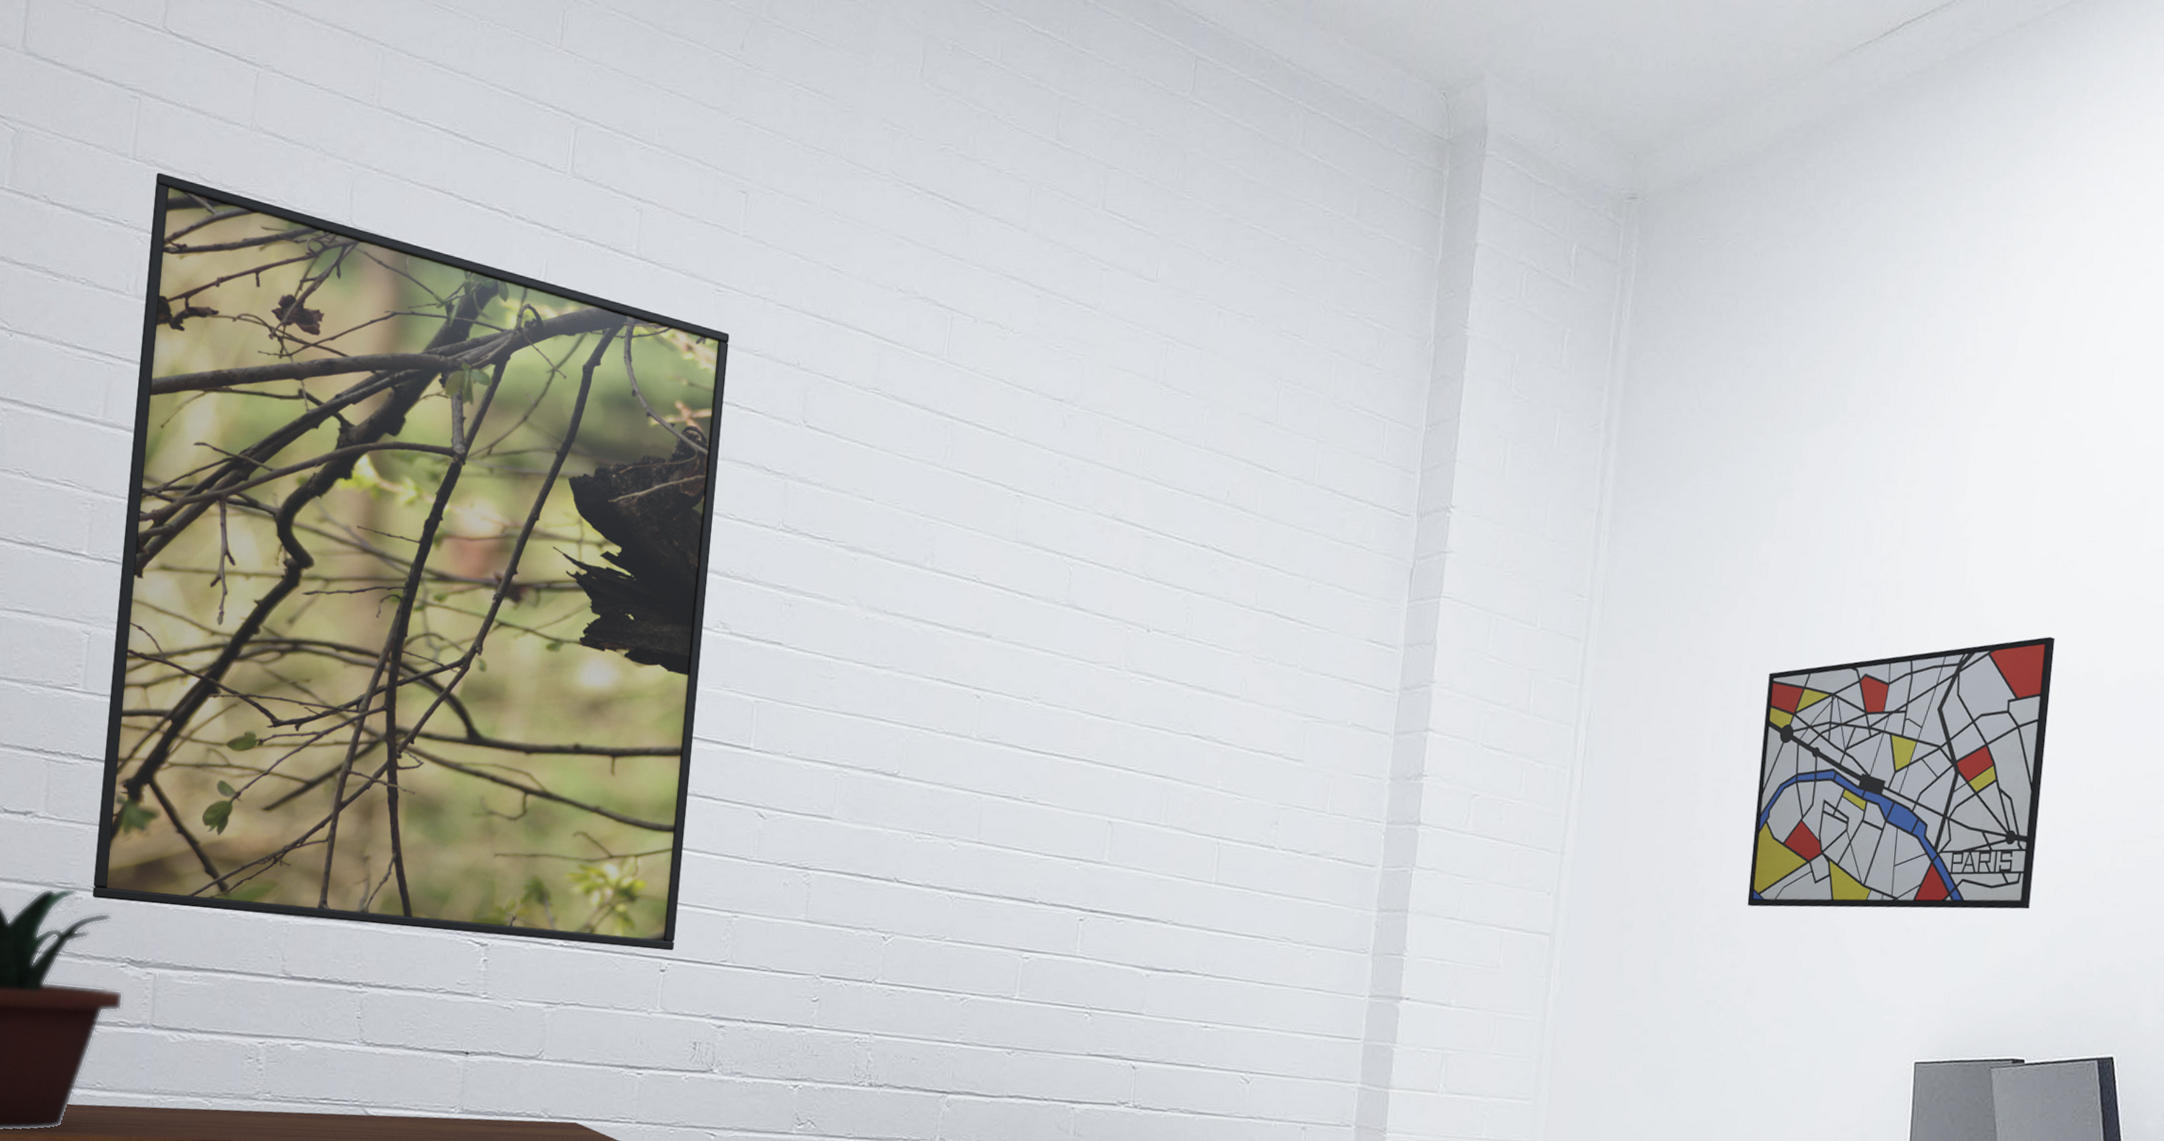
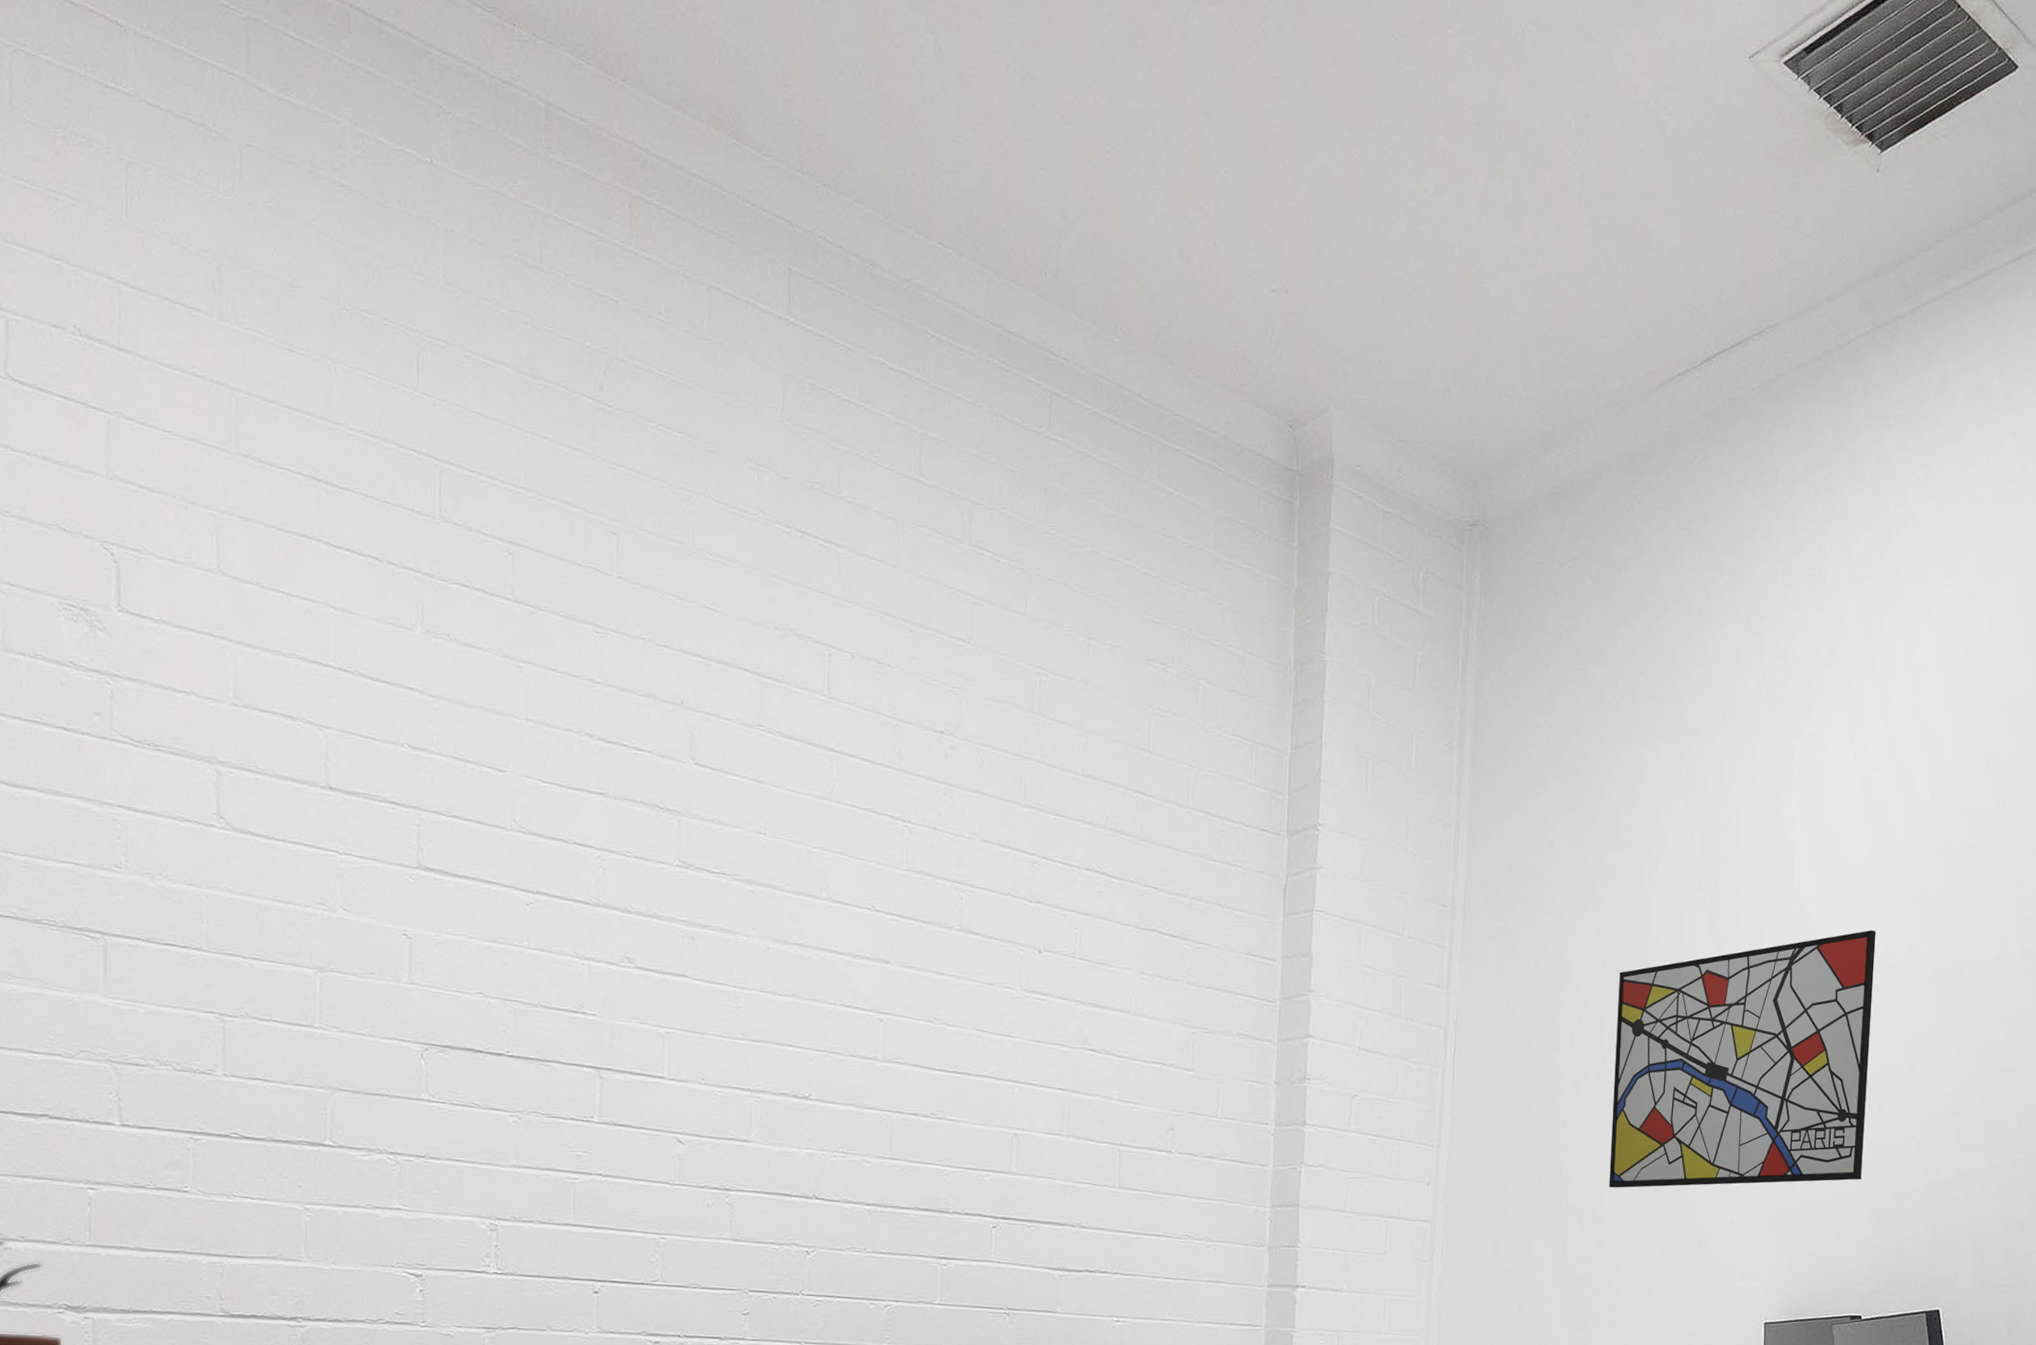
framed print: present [92,172,730,951] -> none [13,523,612,1273]

